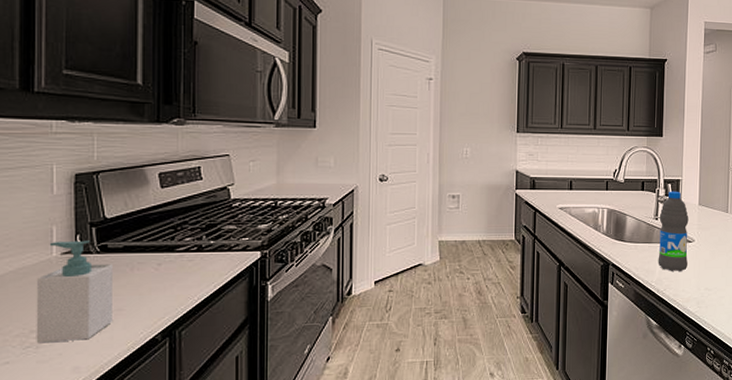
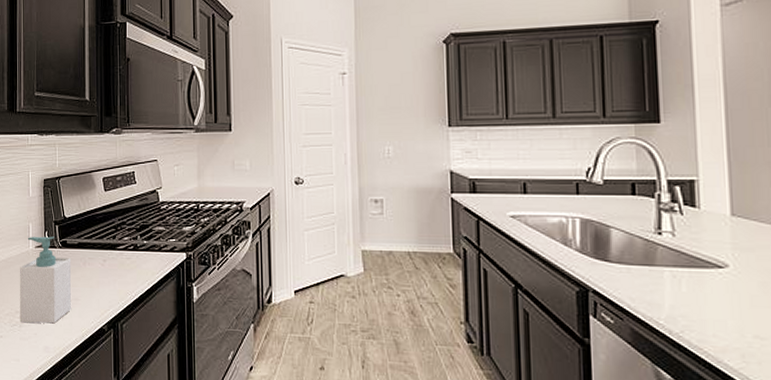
water bottle: present [658,191,689,272] -> none [663,196,719,309]

